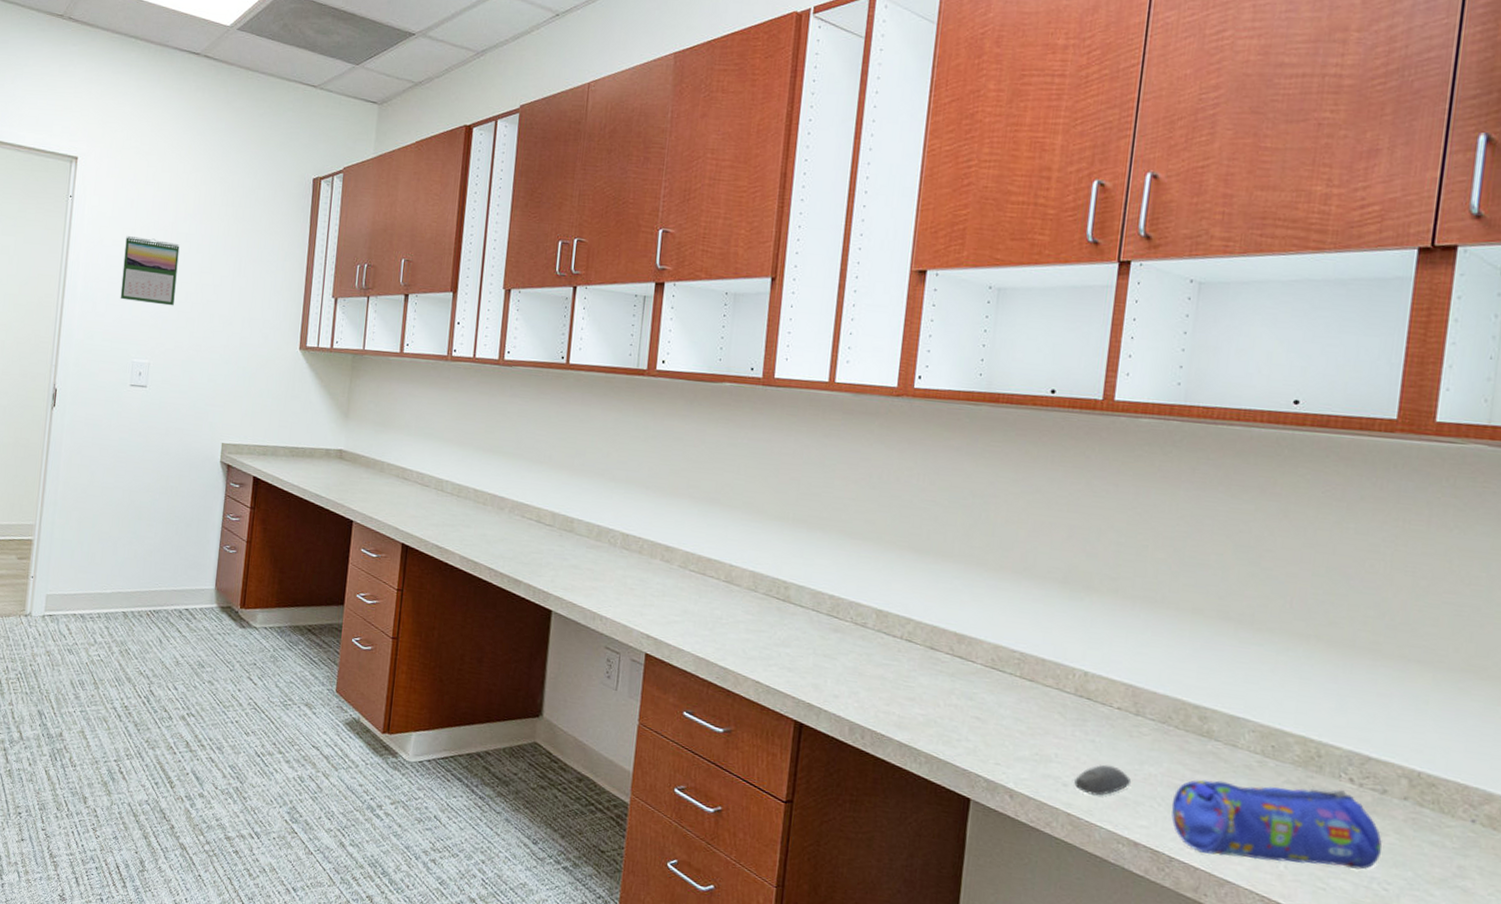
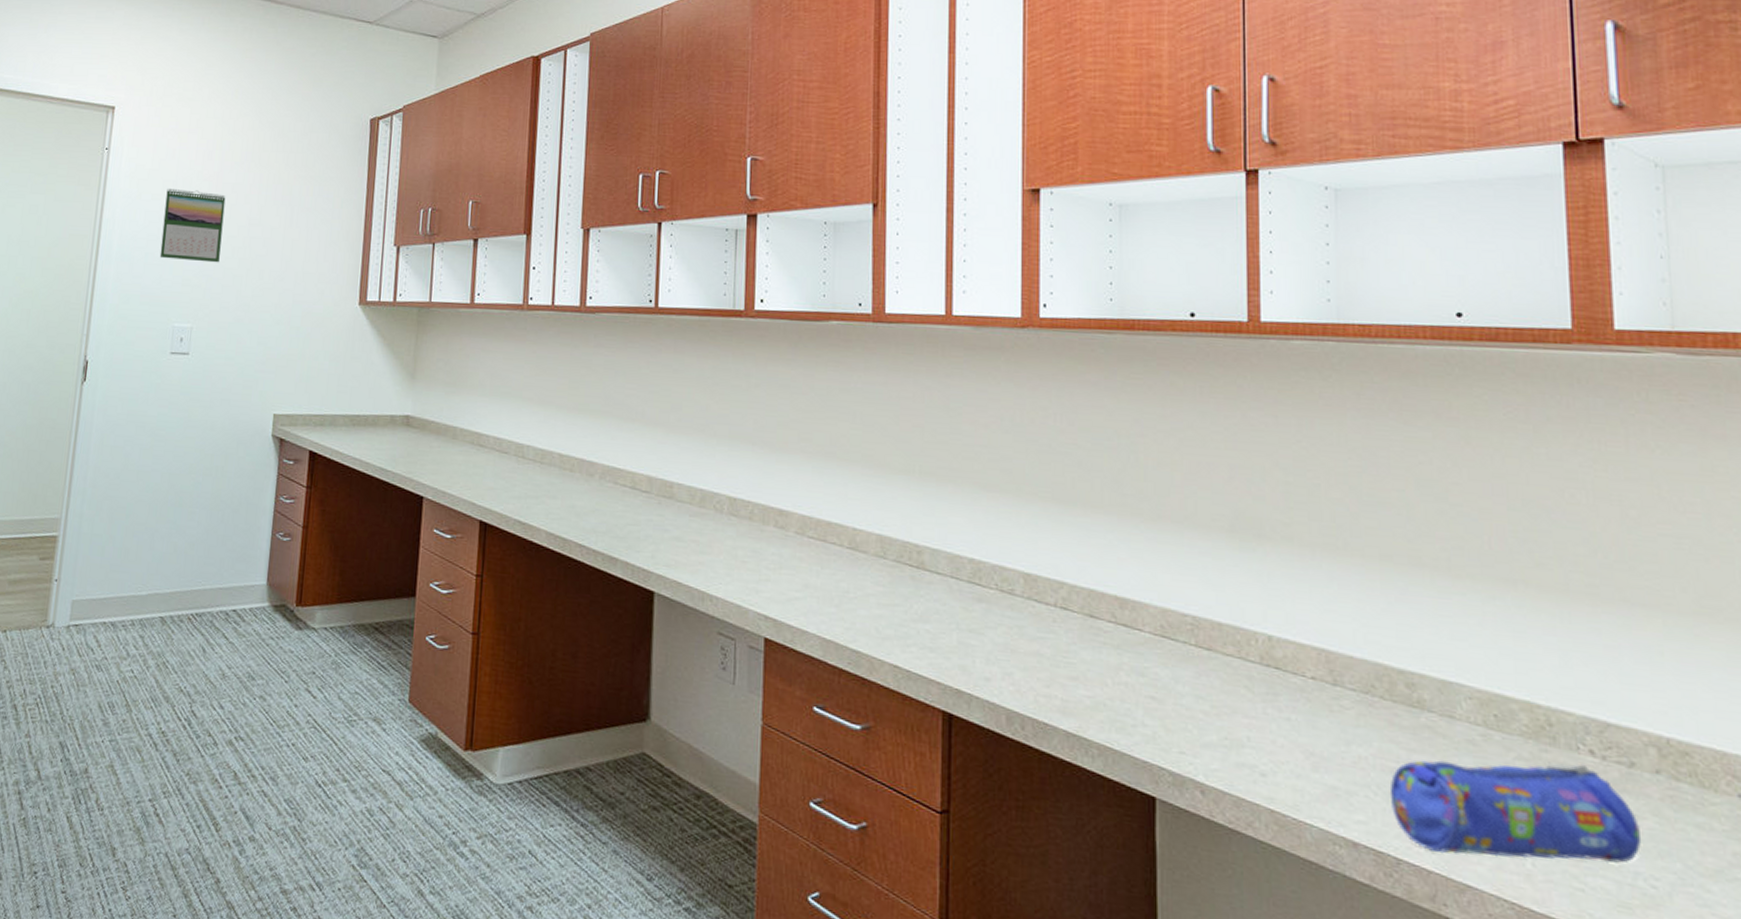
computer mouse: present [1073,764,1132,796] -> none [1272,747,1340,787]

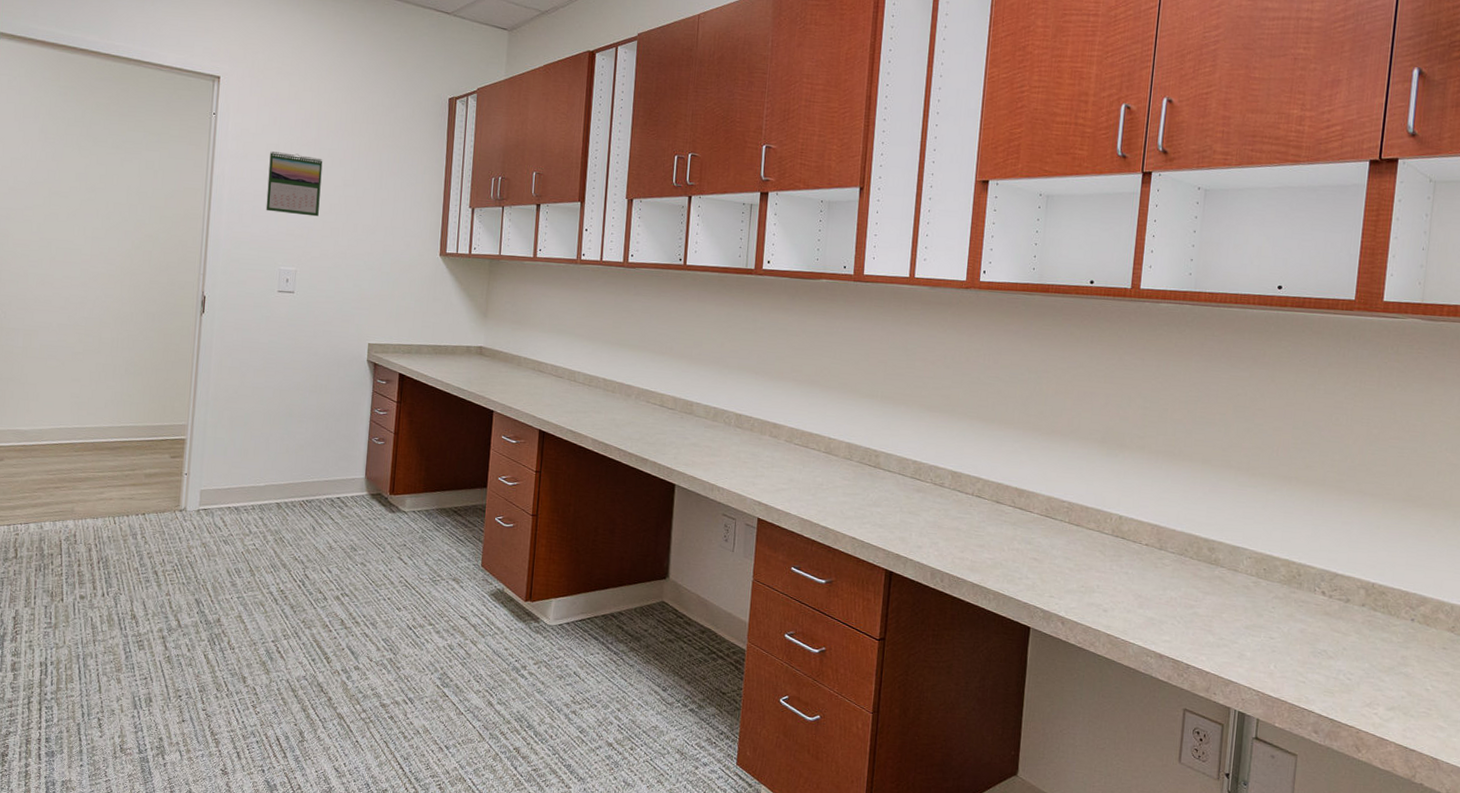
pencil case: present [1389,760,1641,864] -> none [1188,599,1346,665]

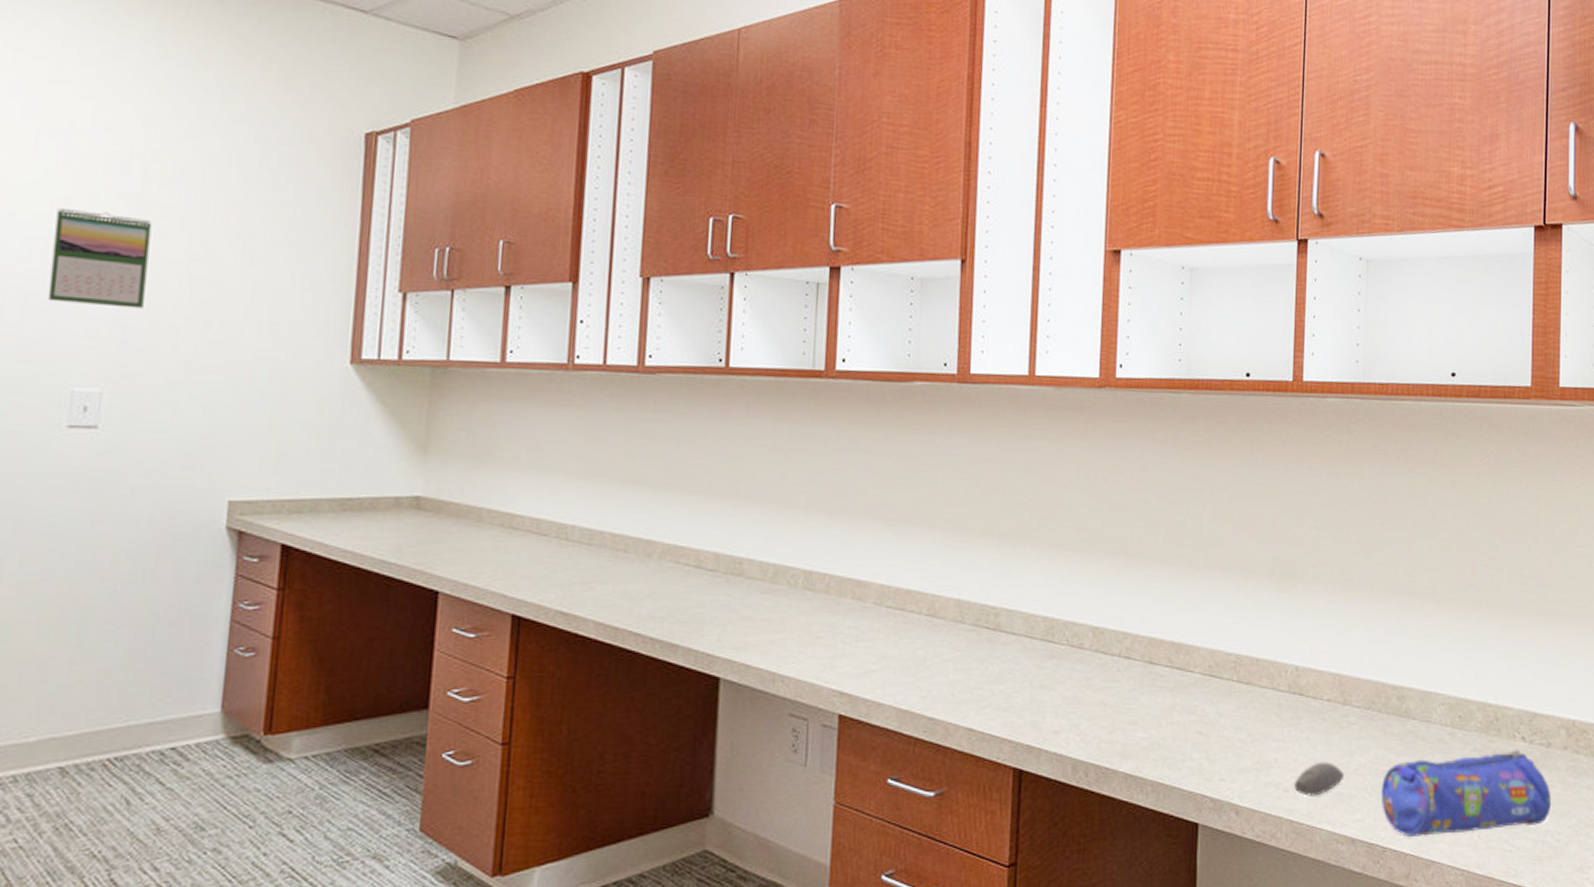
computer mouse: none [1111,592,1157,618] -> present [1293,761,1345,796]
pencil case: none [1188,599,1346,665] -> present [1380,749,1551,837]

